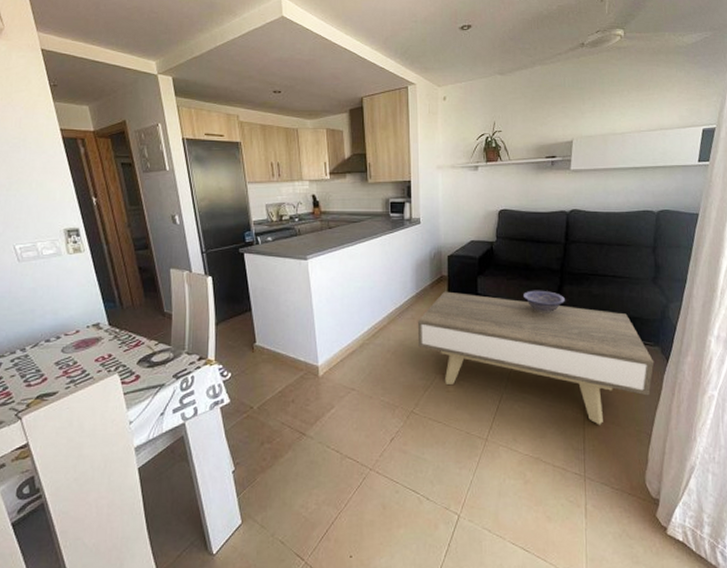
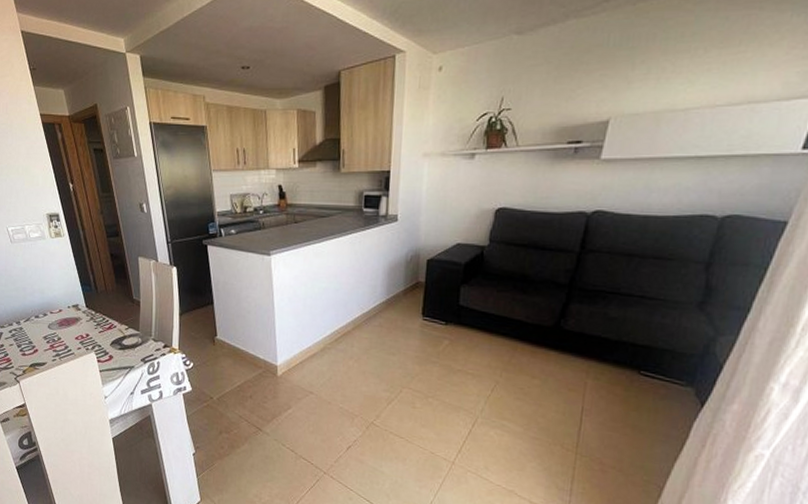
coffee table: present [417,291,654,425] -> none [384,299,683,468]
decorative bowl: present [522,290,566,314] -> none [514,306,571,335]

